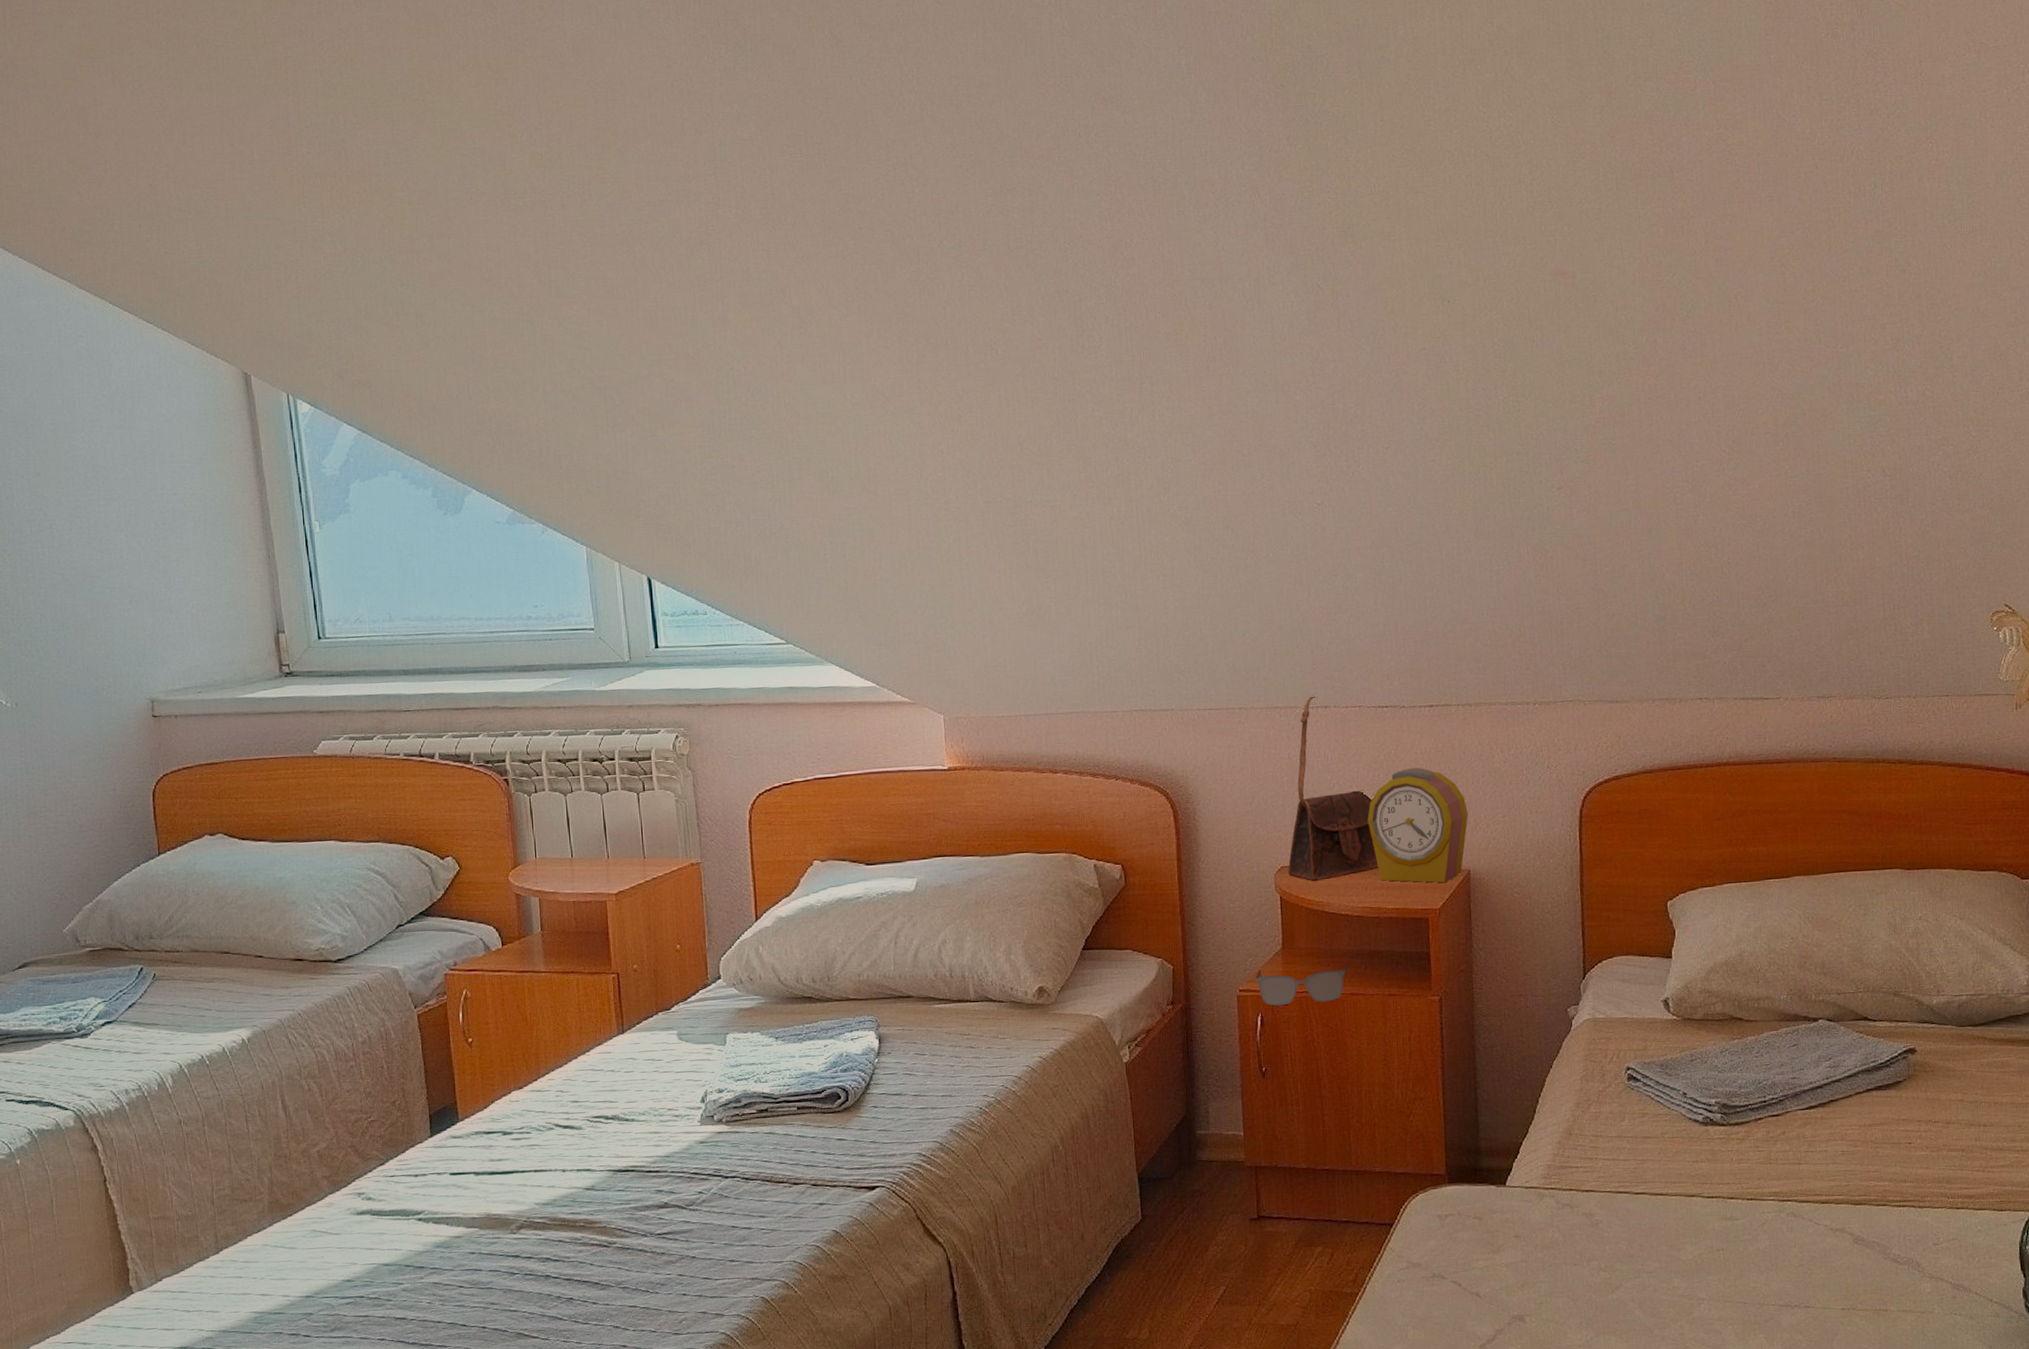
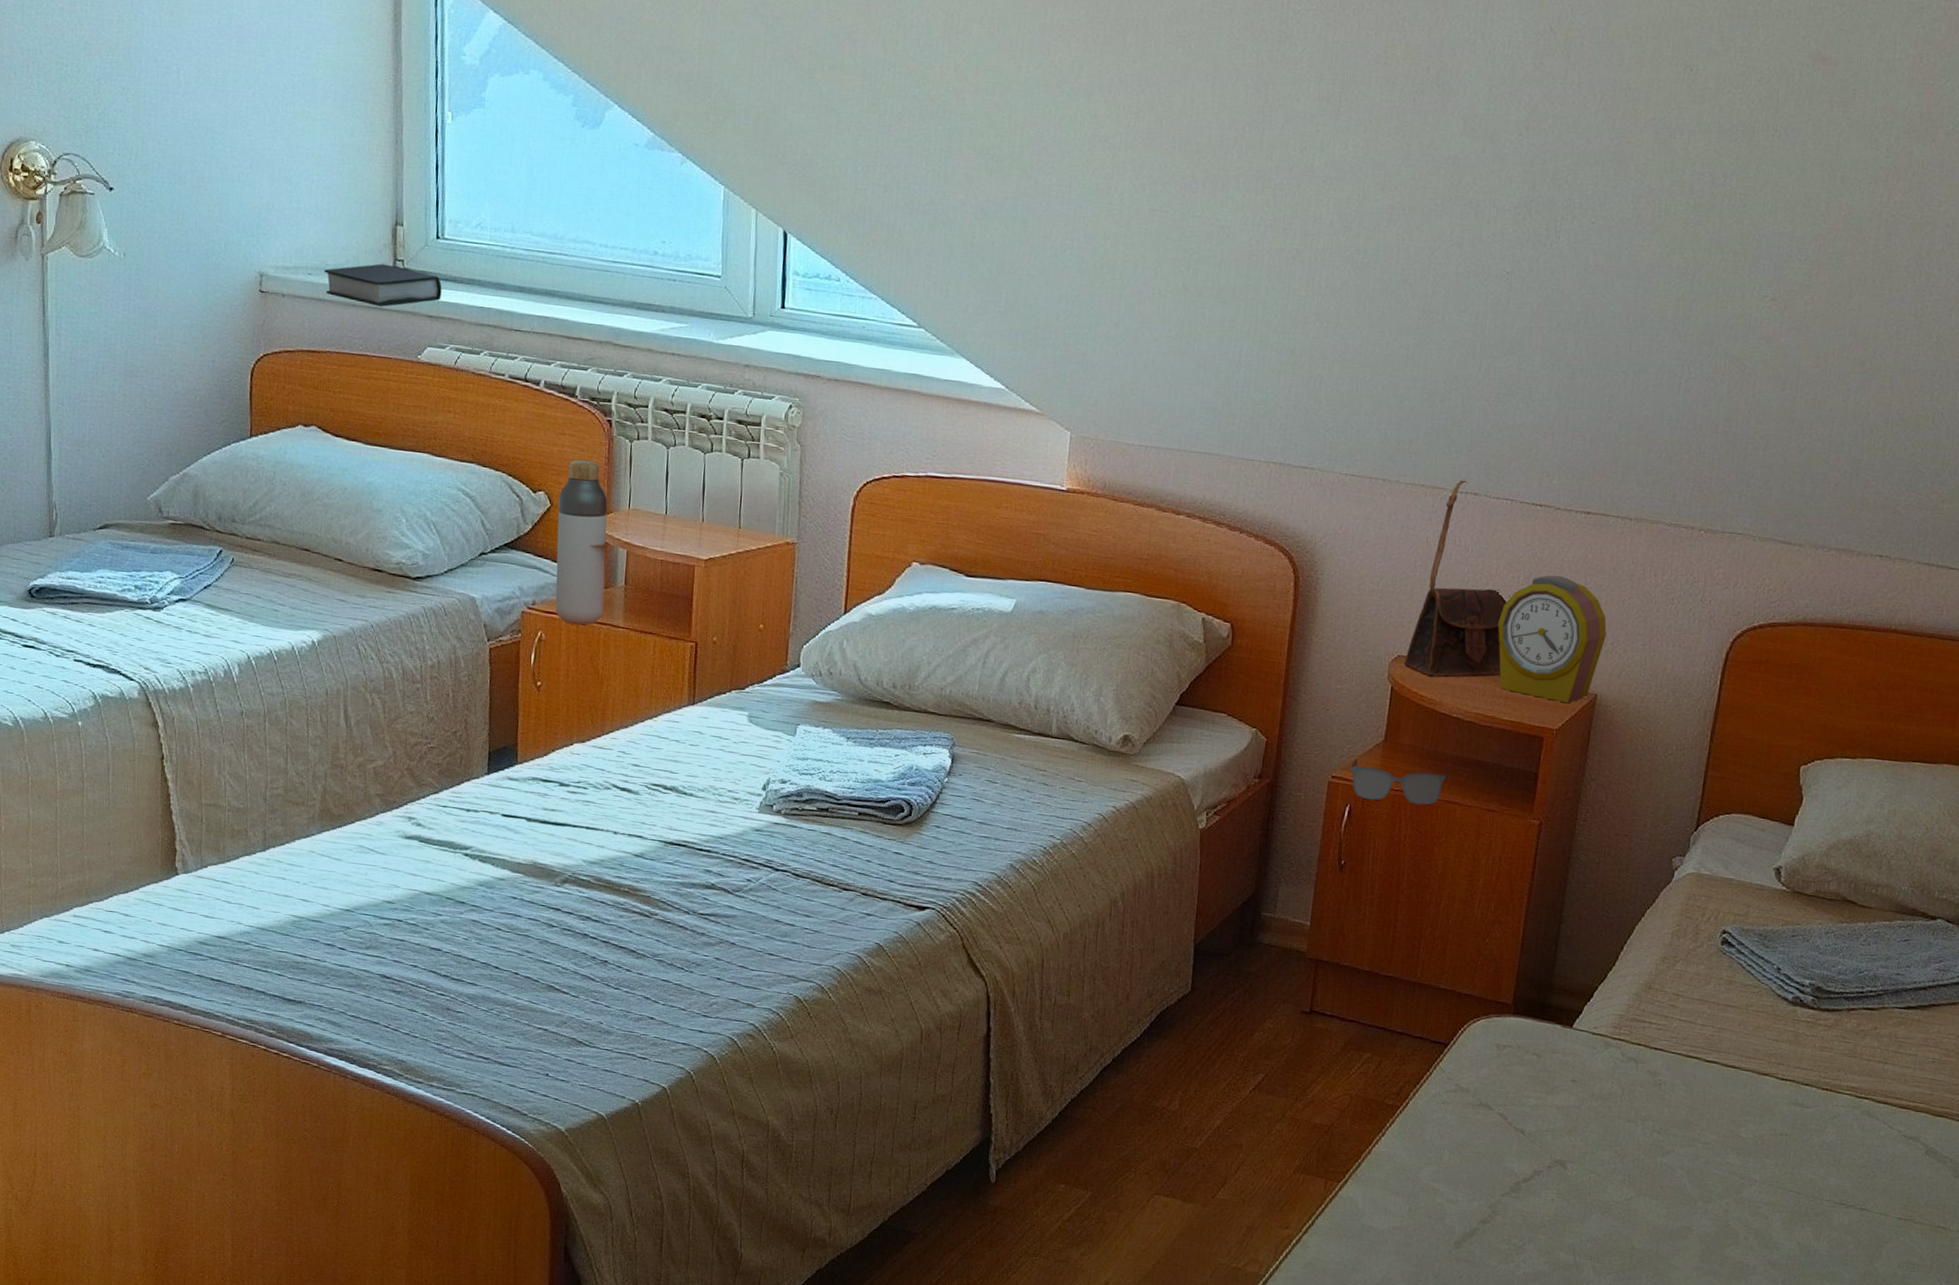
book: none [213,670,330,712] -> present [324,263,442,308]
bottle: none [466,819,524,978] -> present [555,459,608,625]

